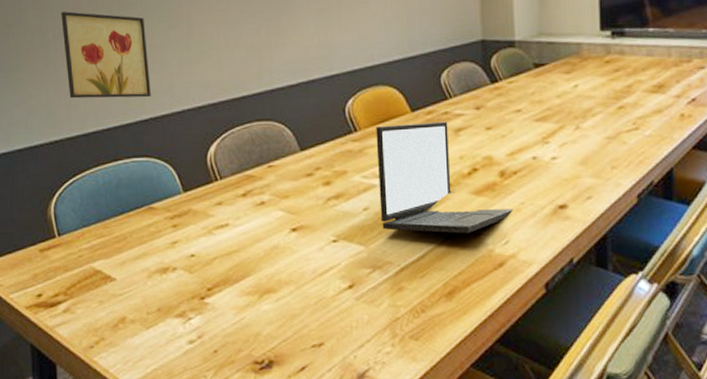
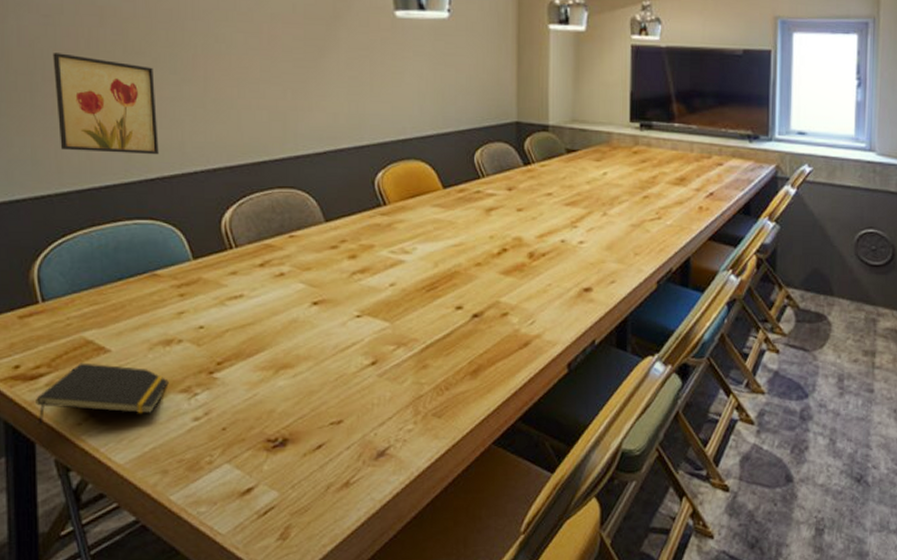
notepad: none [55,290,166,348] -> present [36,363,169,425]
laptop: present [376,121,514,234] -> none [406,200,541,313]

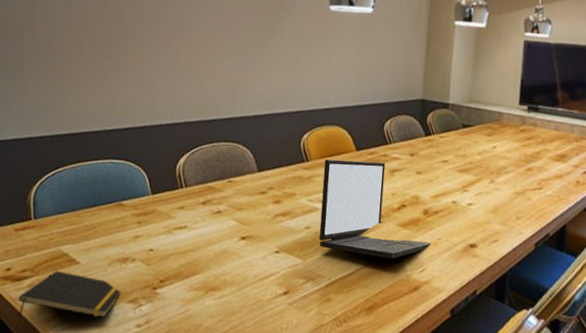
wall art: present [52,53,159,155] -> none [63,27,139,110]
laptop: none [406,200,541,313] -> present [319,159,432,259]

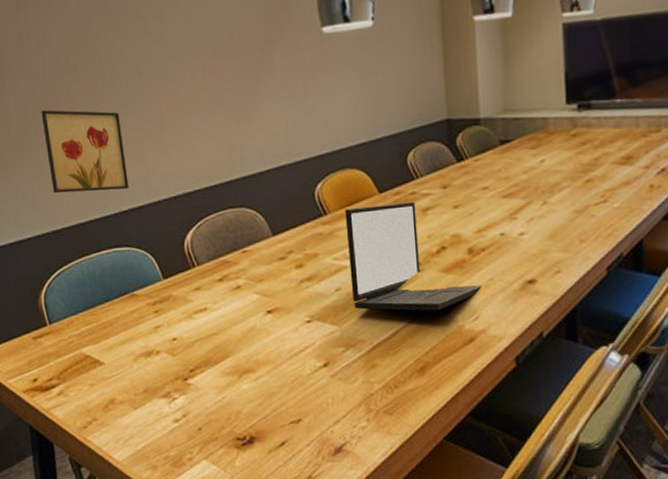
notepad: present [17,270,121,318] -> none [51,374,152,429]
wall art: none [63,27,139,110] -> present [41,110,129,194]

